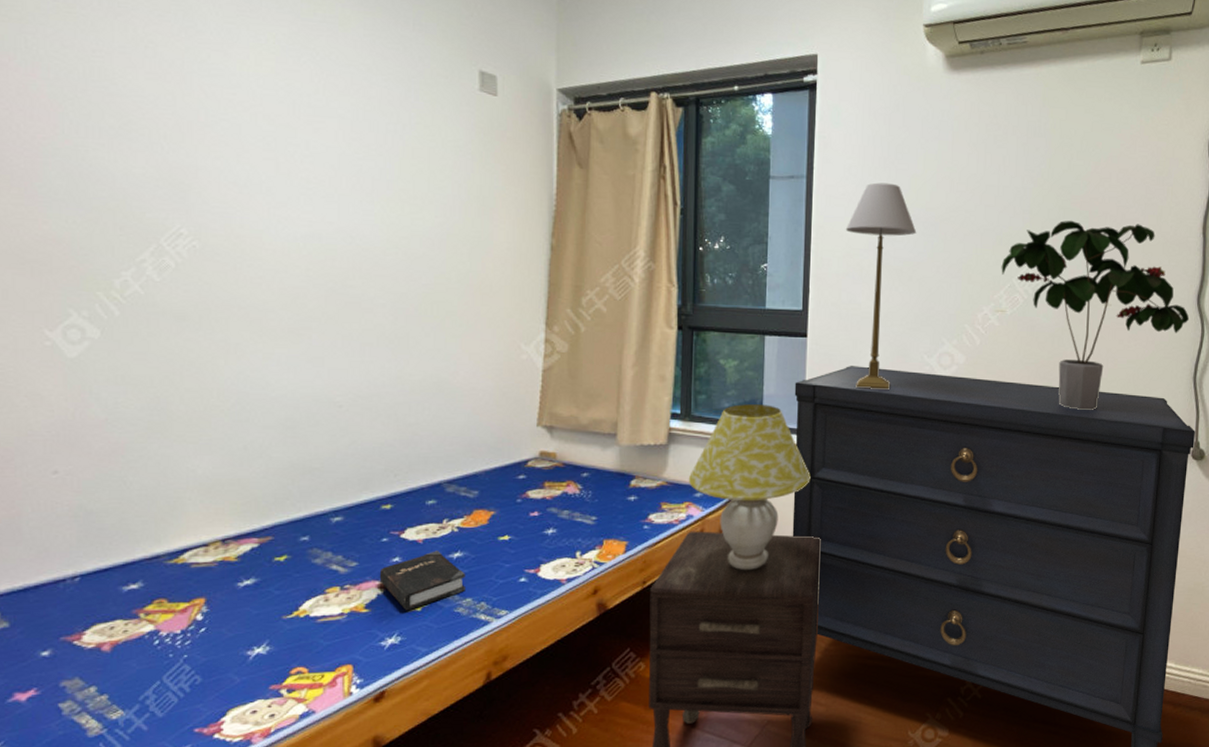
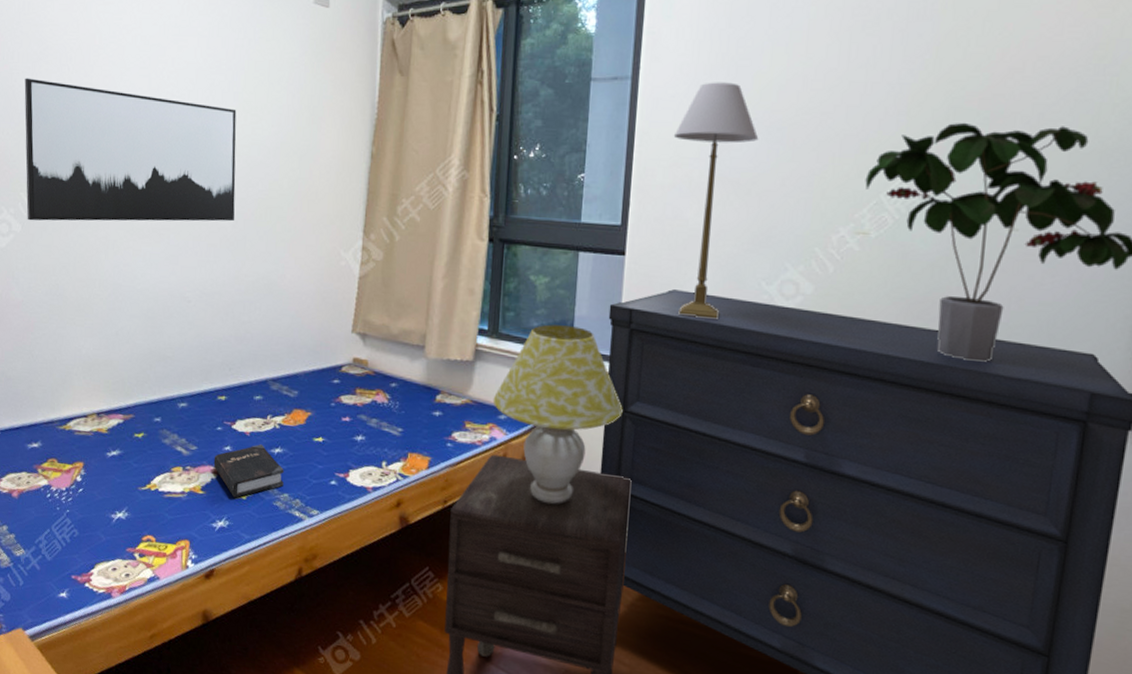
wall art: none [97,156,394,325] -> present [24,78,237,222]

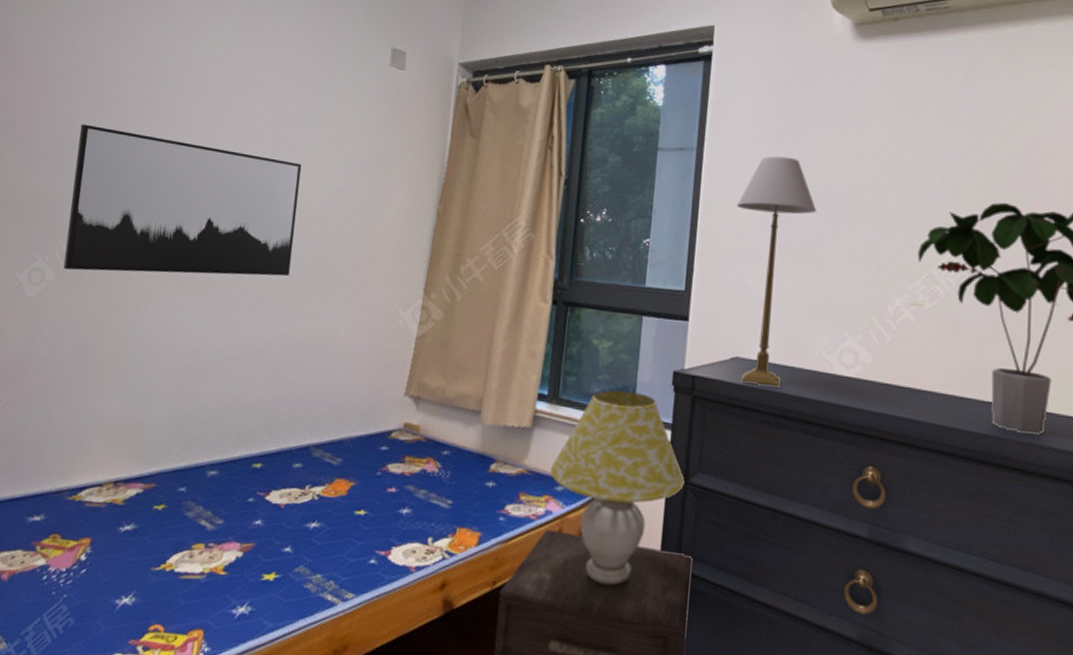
hardback book: present [213,444,284,498] -> none [240,517,319,580]

